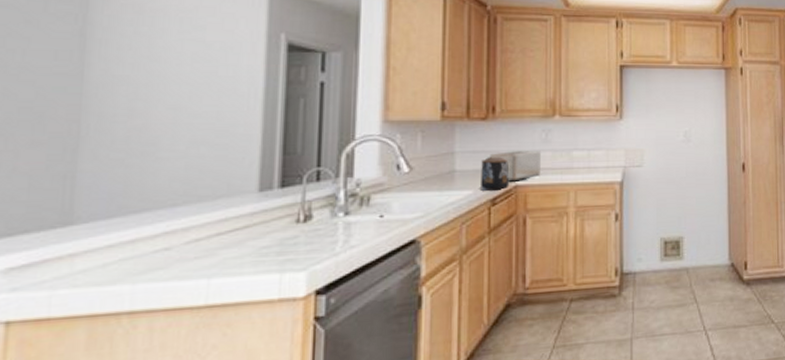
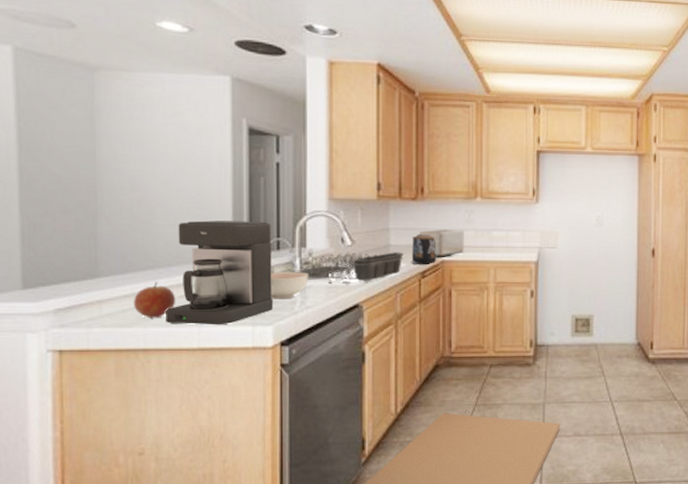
fruit: none [120,226,180,272] -> present [134,282,176,318]
coffee maker: none [163,149,311,277] -> present [166,220,274,325]
bowl: none [306,206,355,240] -> present [271,272,308,299]
dish rack: none [333,178,471,216] -> present [291,252,404,283]

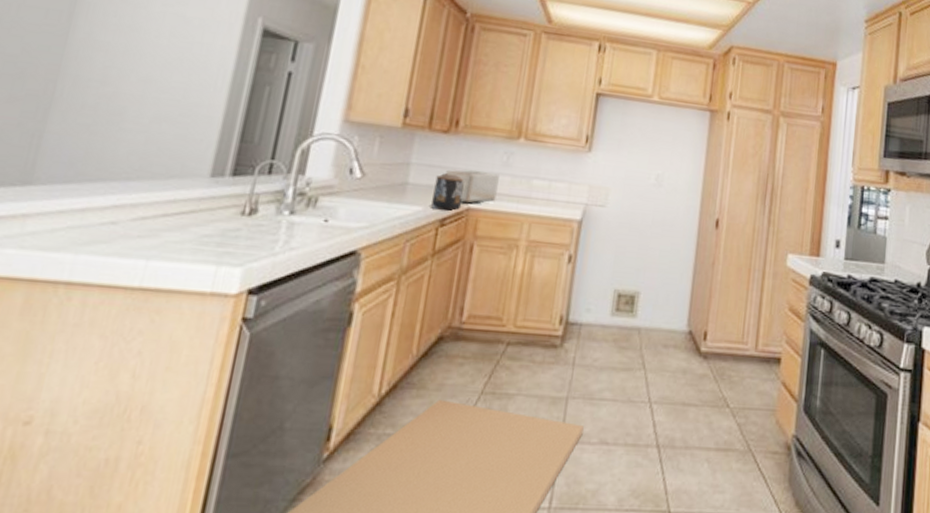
fruit: present [134,282,176,318] -> none [68,198,126,244]
coffee maker: present [166,220,274,325] -> none [105,128,267,261]
bowl: present [271,272,308,299] -> none [248,201,301,236]
dish rack: present [291,252,404,283] -> none [280,185,423,224]

